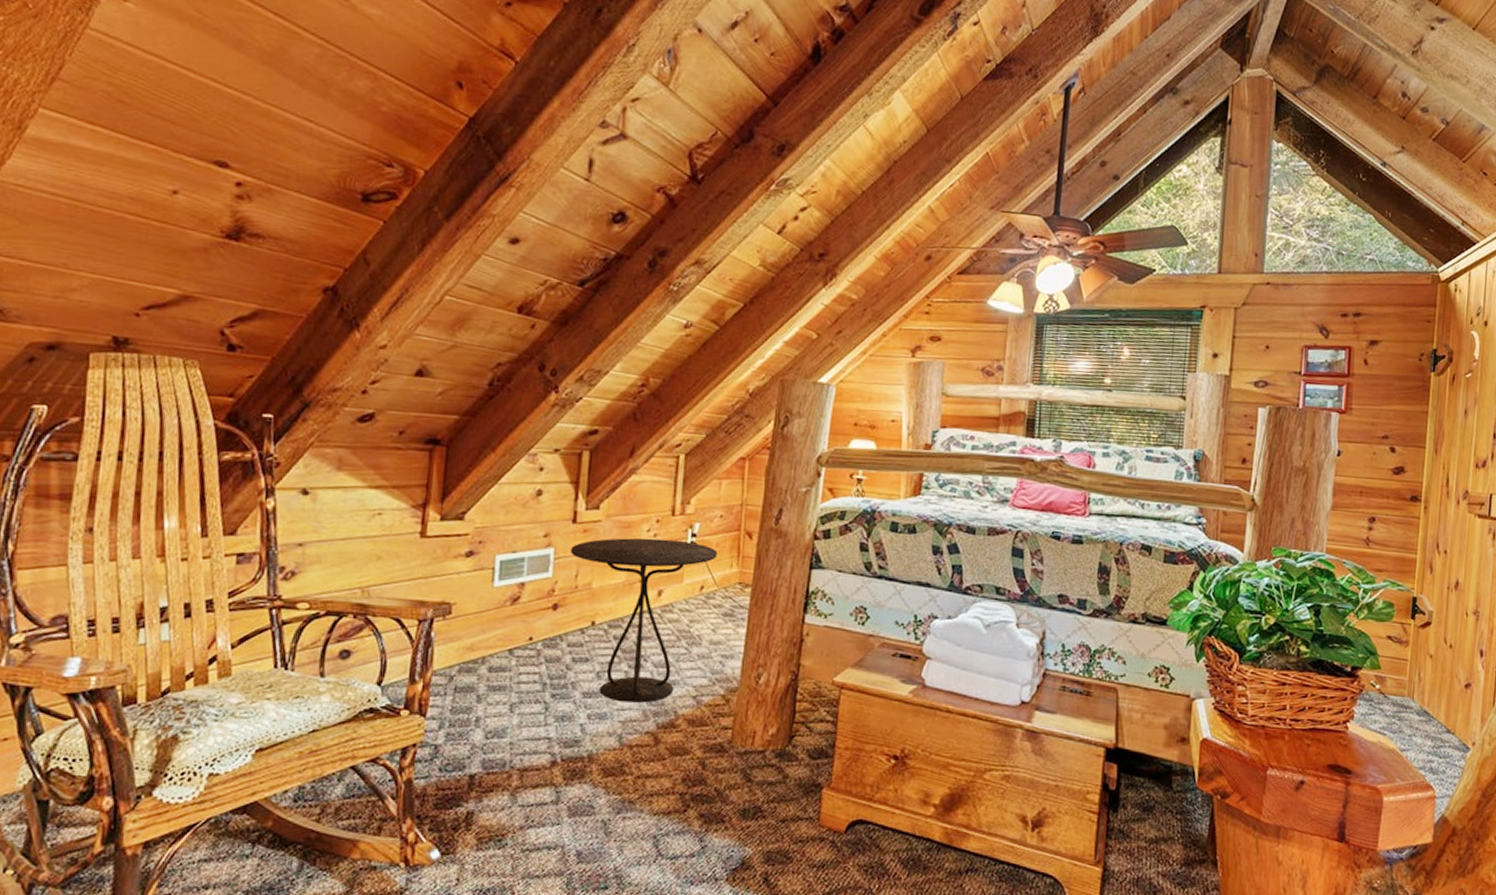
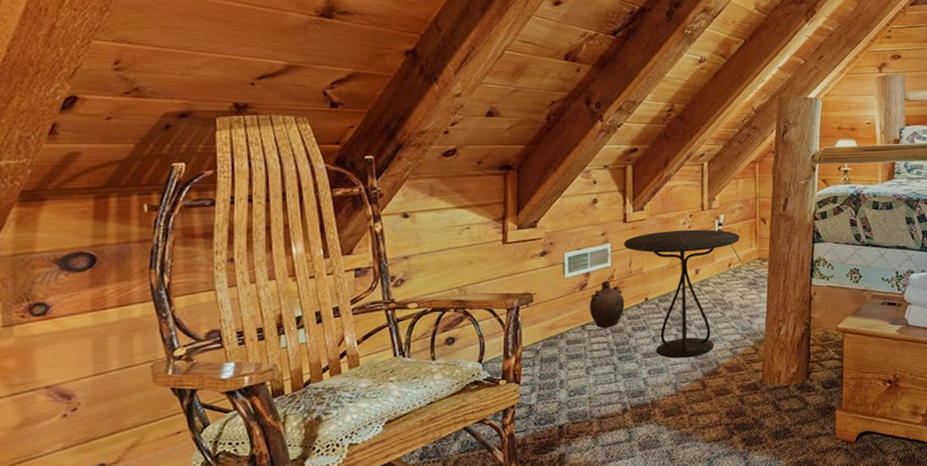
ceramic jug: none [520,594,566,655] -> present [589,280,625,328]

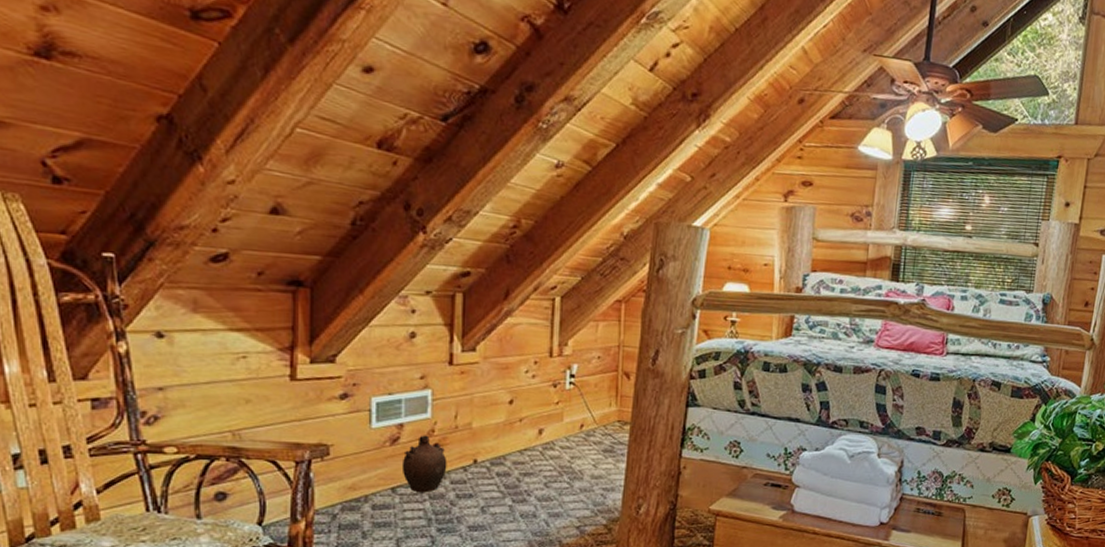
side table: present [623,229,740,359] -> none [447,379,596,535]

